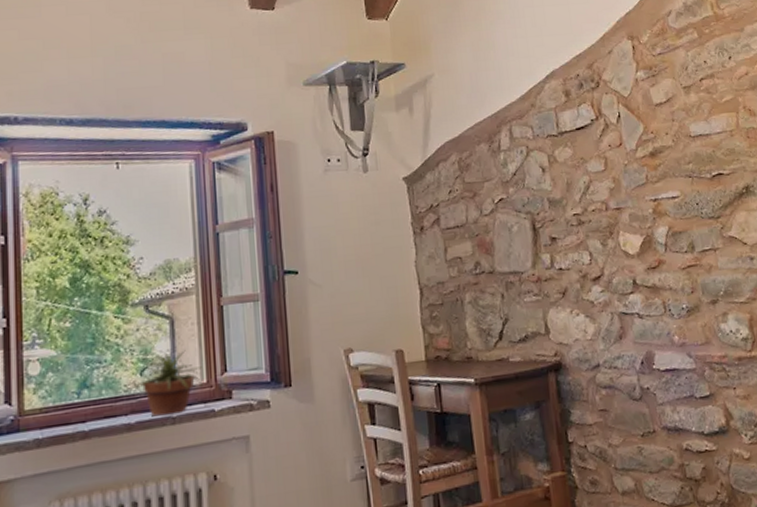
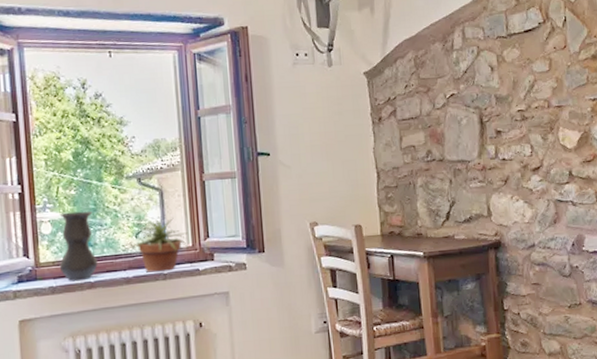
vase: none [47,346,94,432] -> present [59,211,98,282]

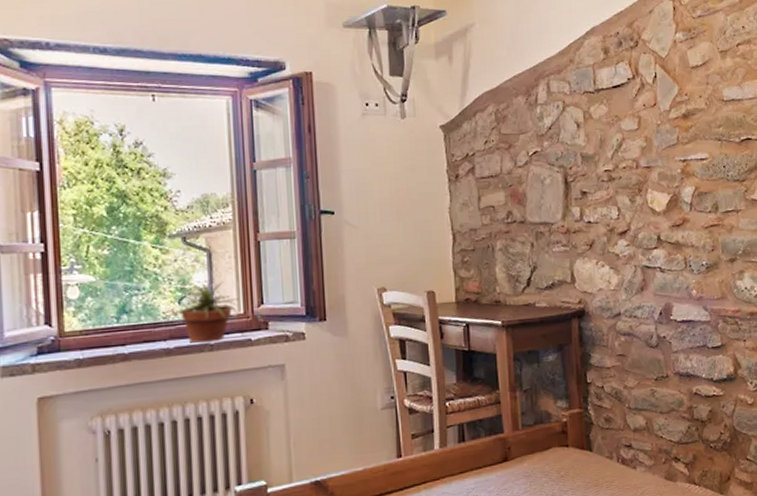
vase: present [59,211,98,282] -> none [87,273,133,354]

